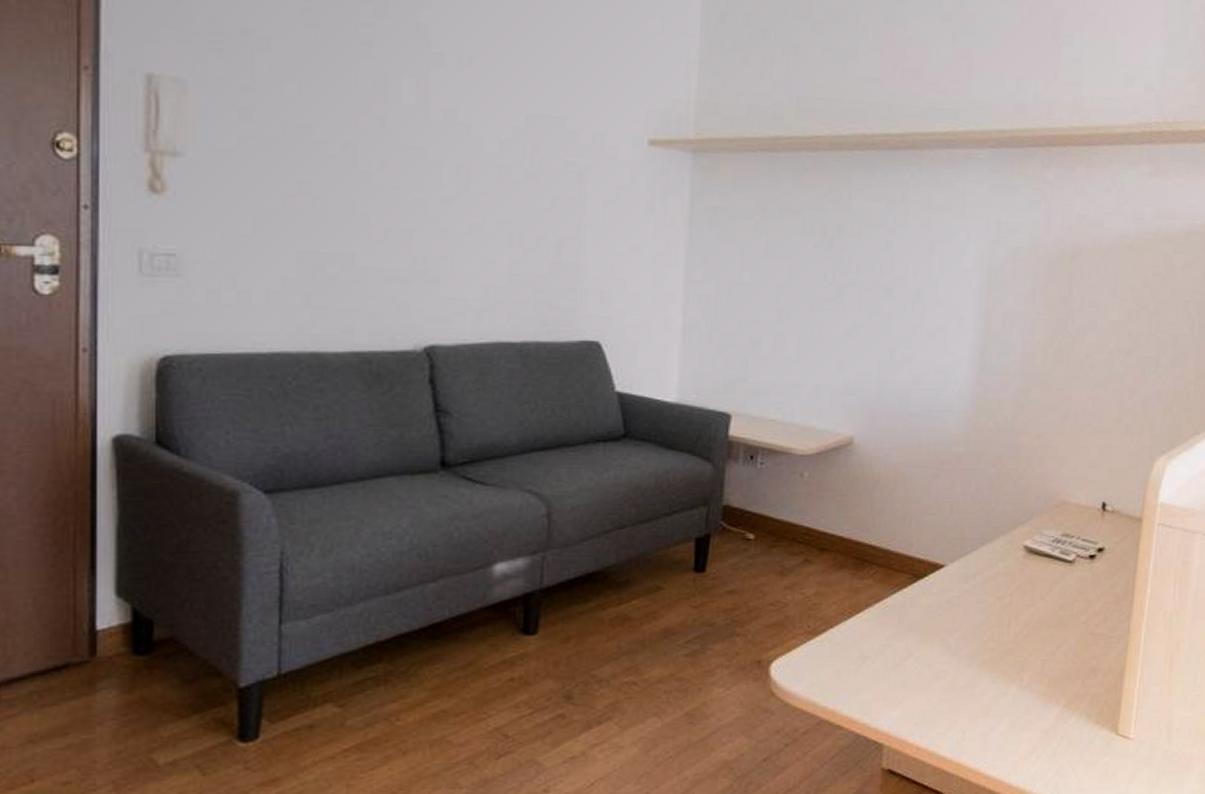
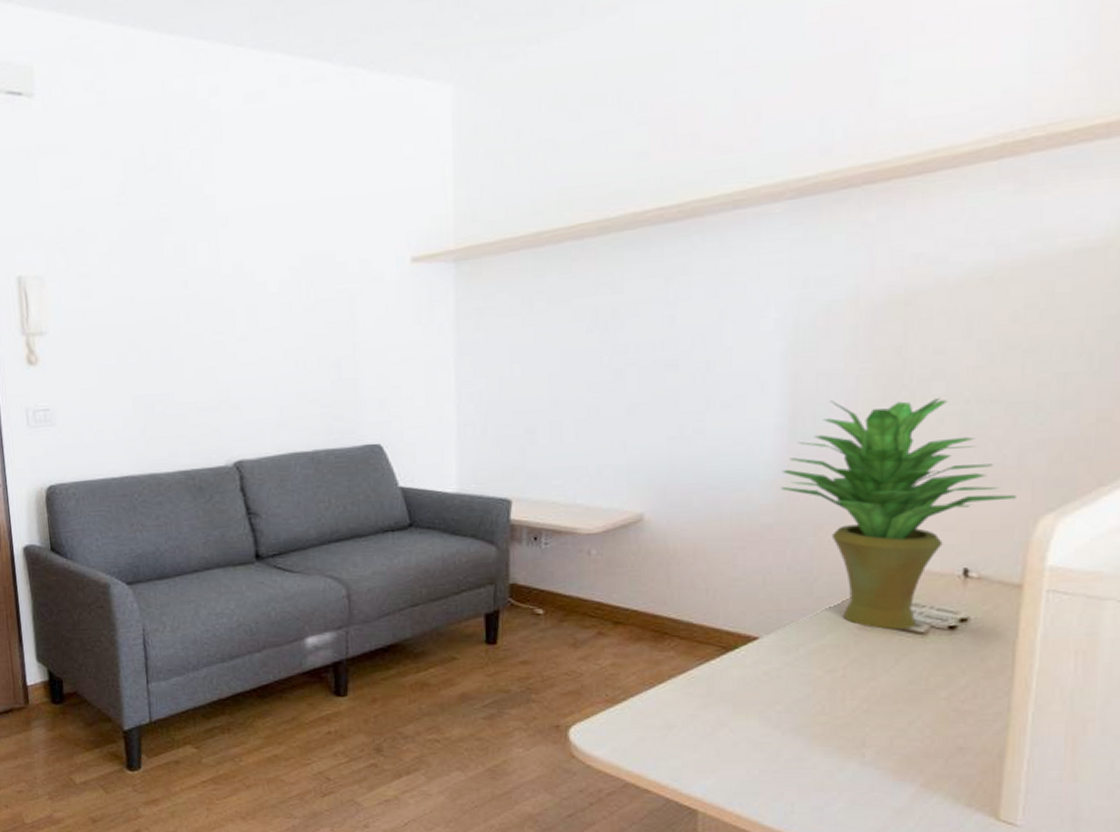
potted plant: none [969,339,1141,558] -> present [780,397,1016,629]

